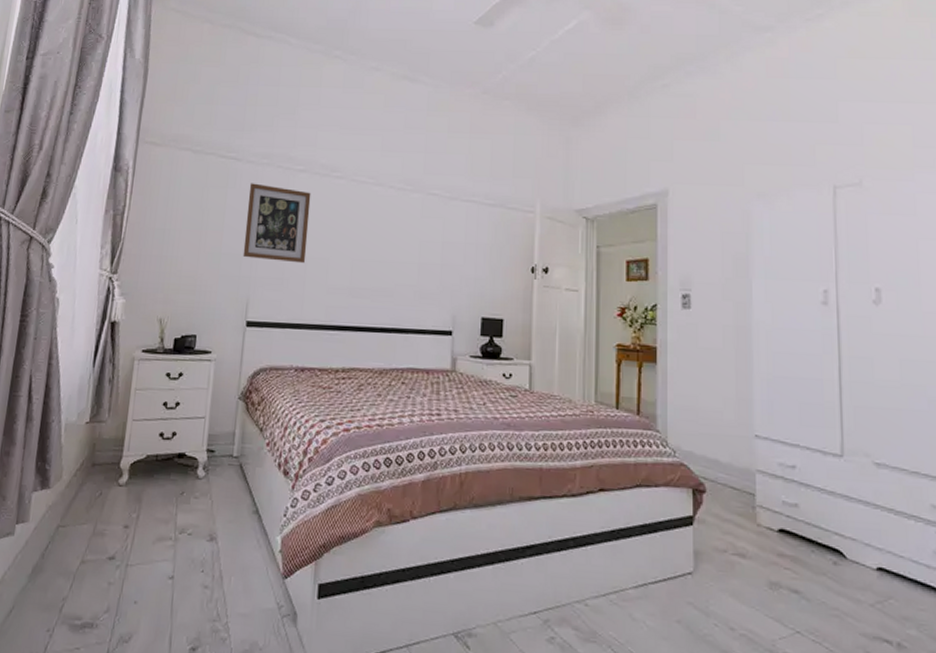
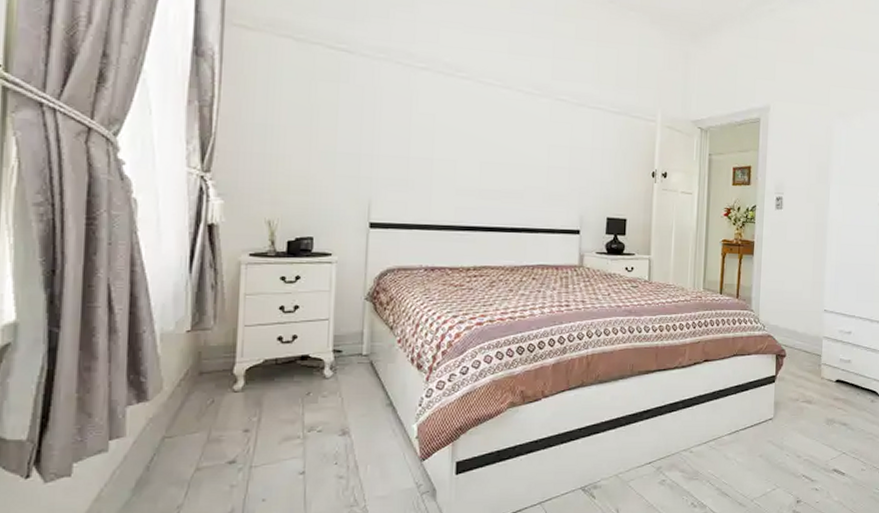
wall art: present [242,183,311,264] -> none [361,78,435,165]

